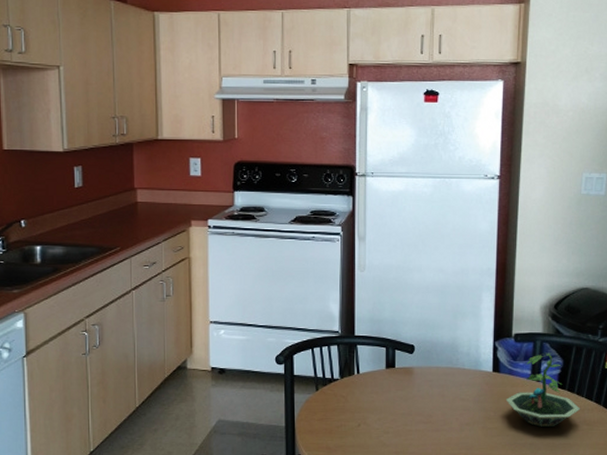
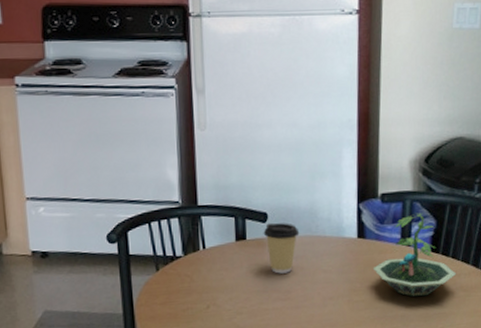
coffee cup: none [410,354,442,400] -> present [263,222,300,274]

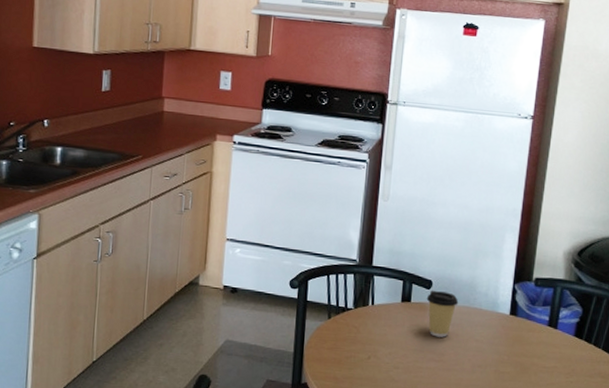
terrarium: present [373,212,457,297] -> none [520,299,597,377]

